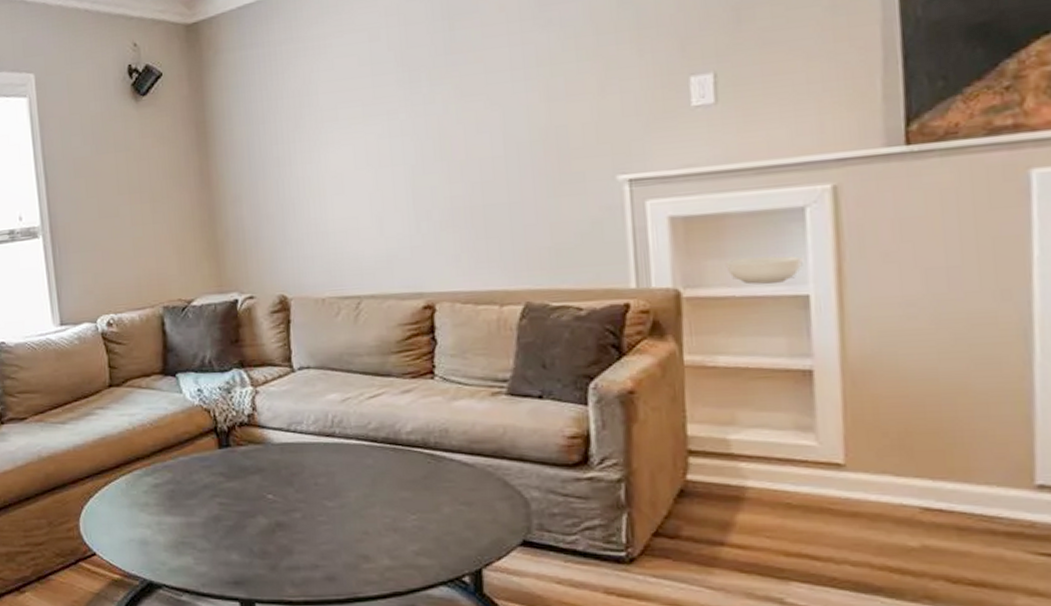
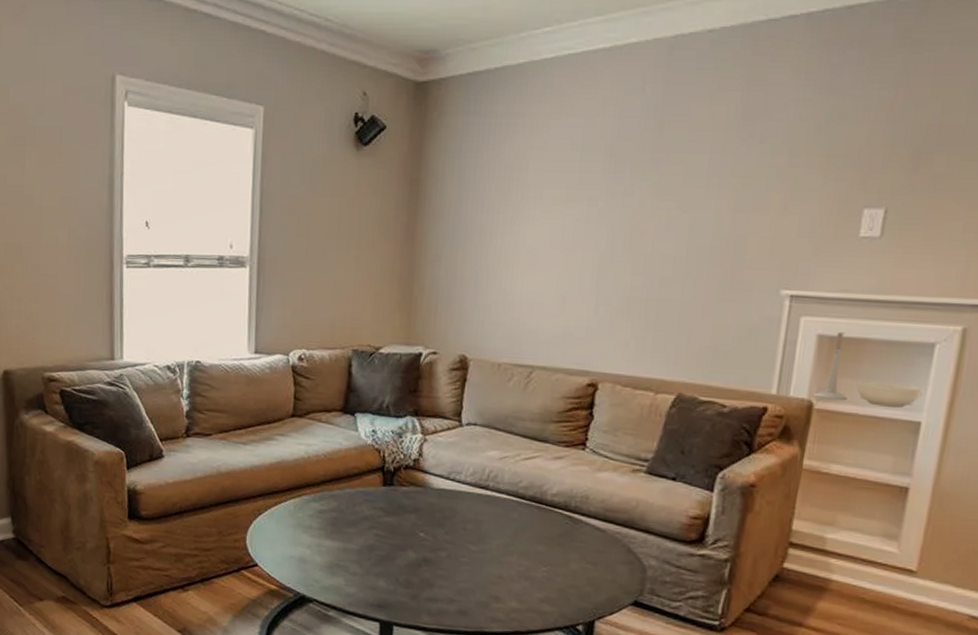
candlestick: none [677,211,718,286] -> present [812,333,848,401]

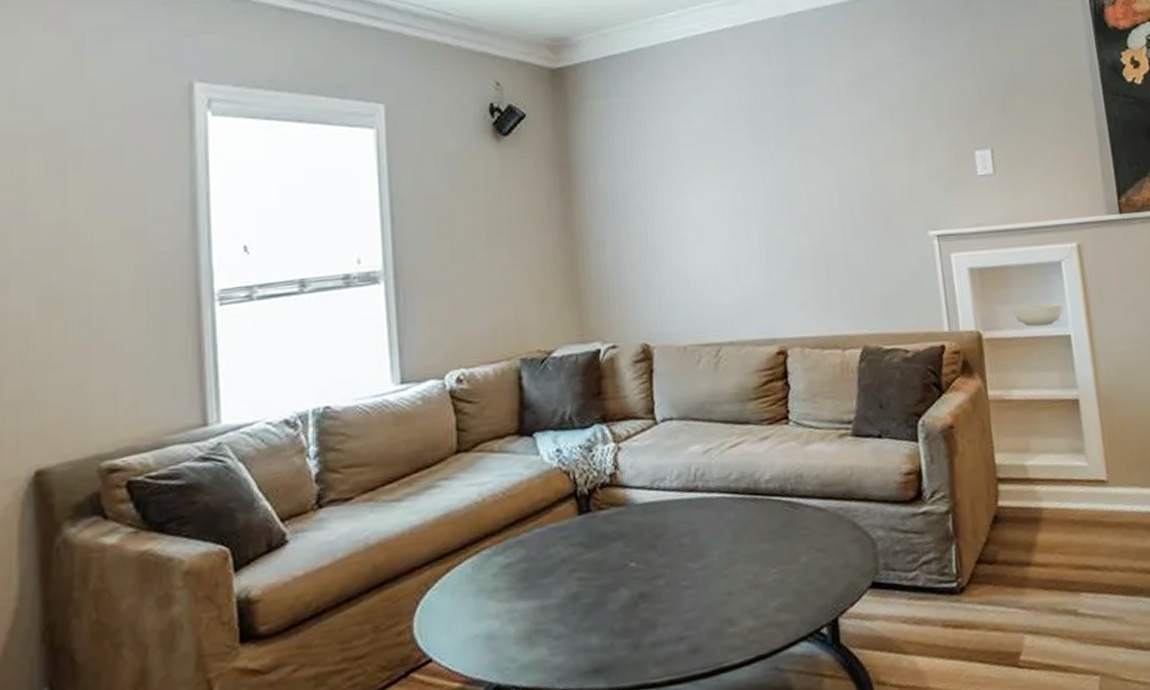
candlestick: present [812,333,848,401] -> none [978,263,1008,329]

